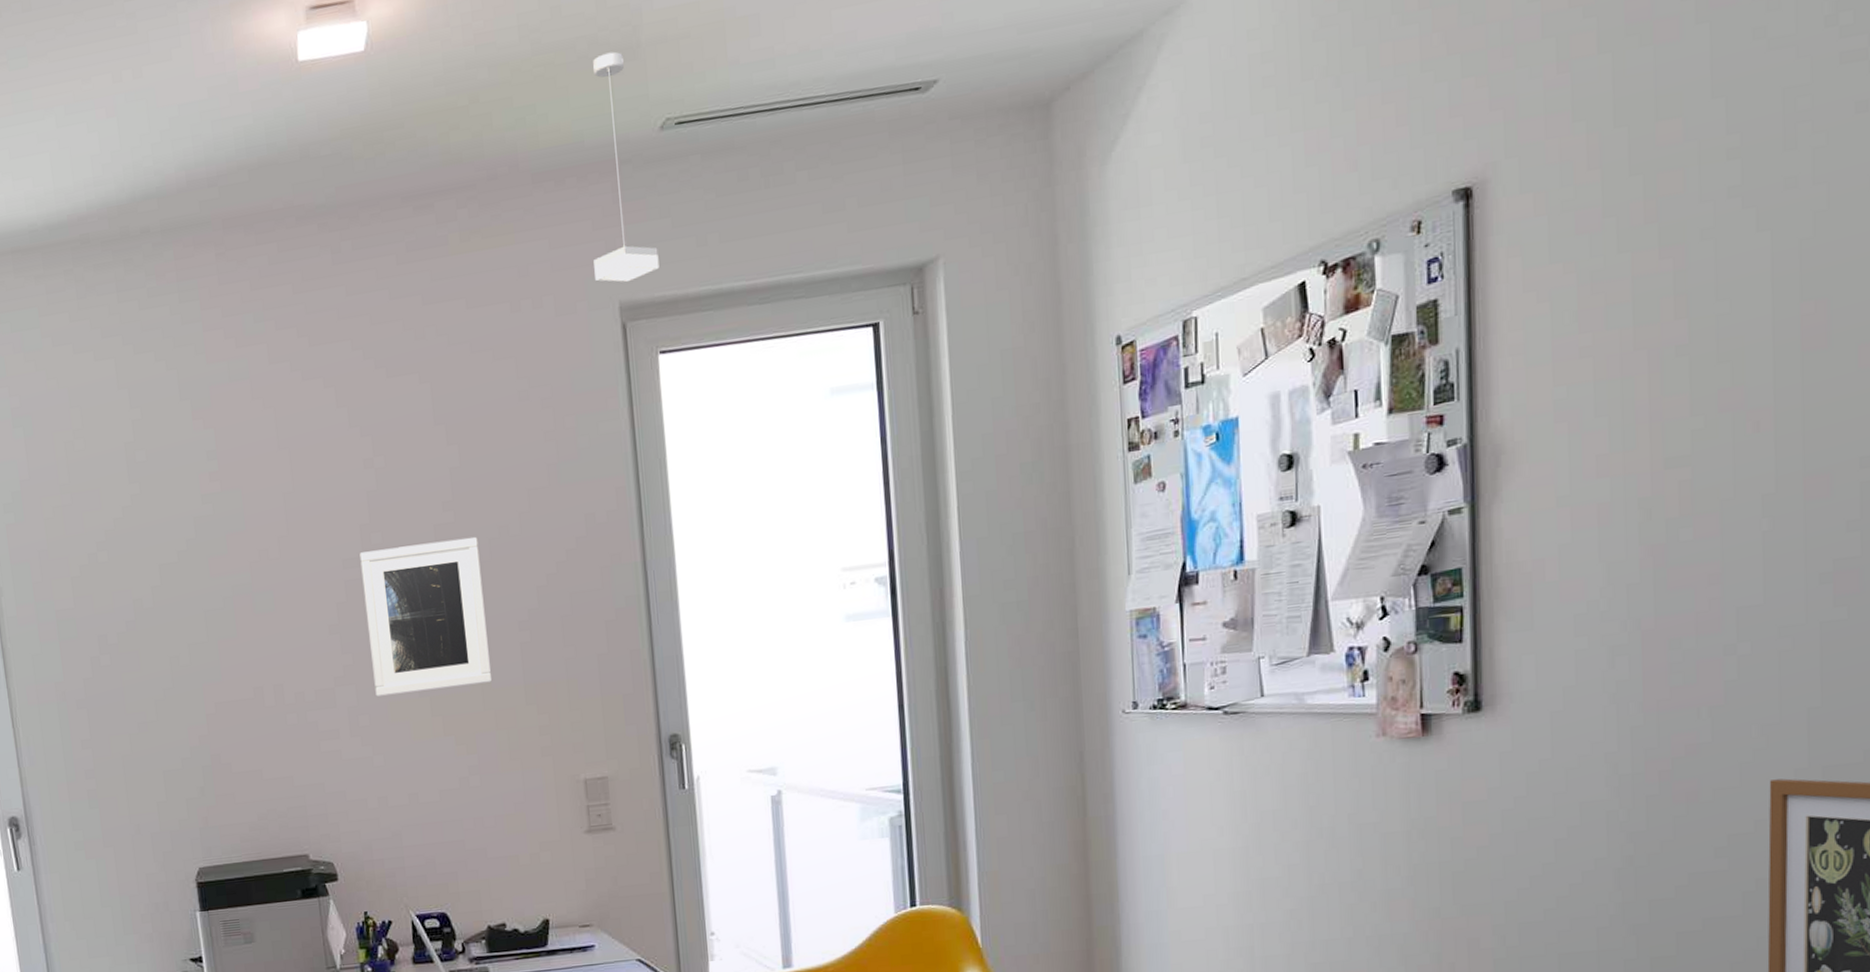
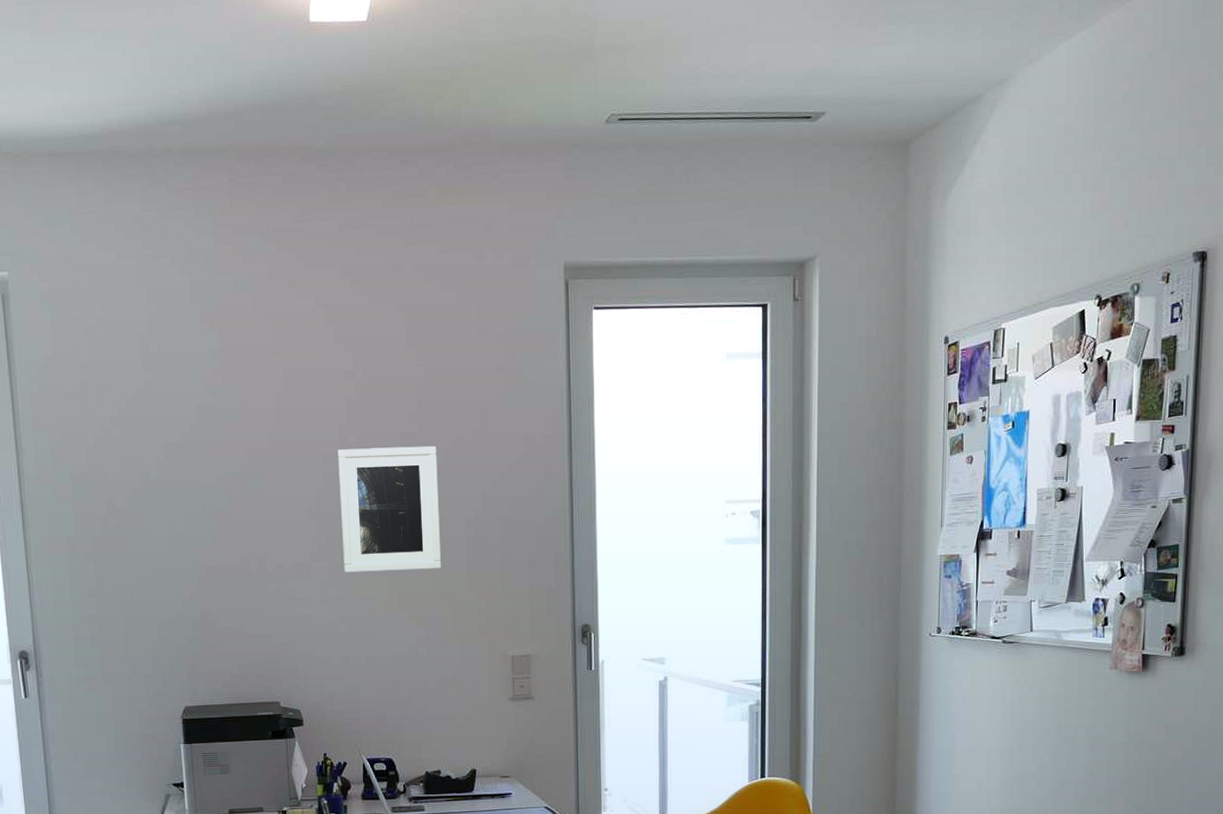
pendant lamp: present [593,51,660,283] -> none [545,52,598,247]

